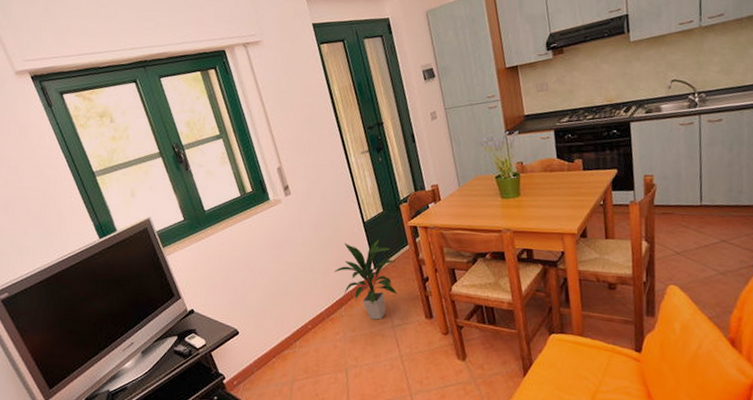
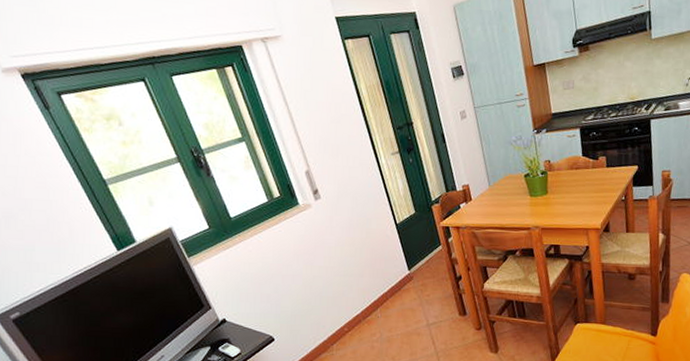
indoor plant: present [333,240,398,320] -> none [367,242,432,319]

